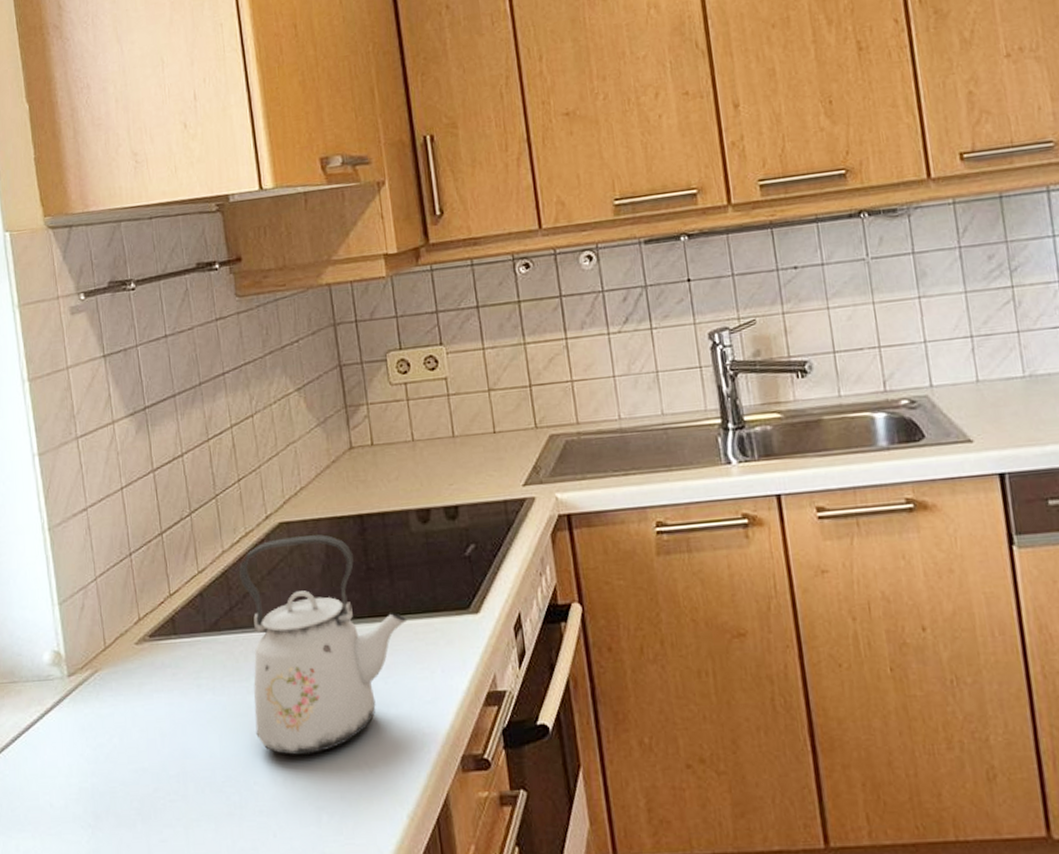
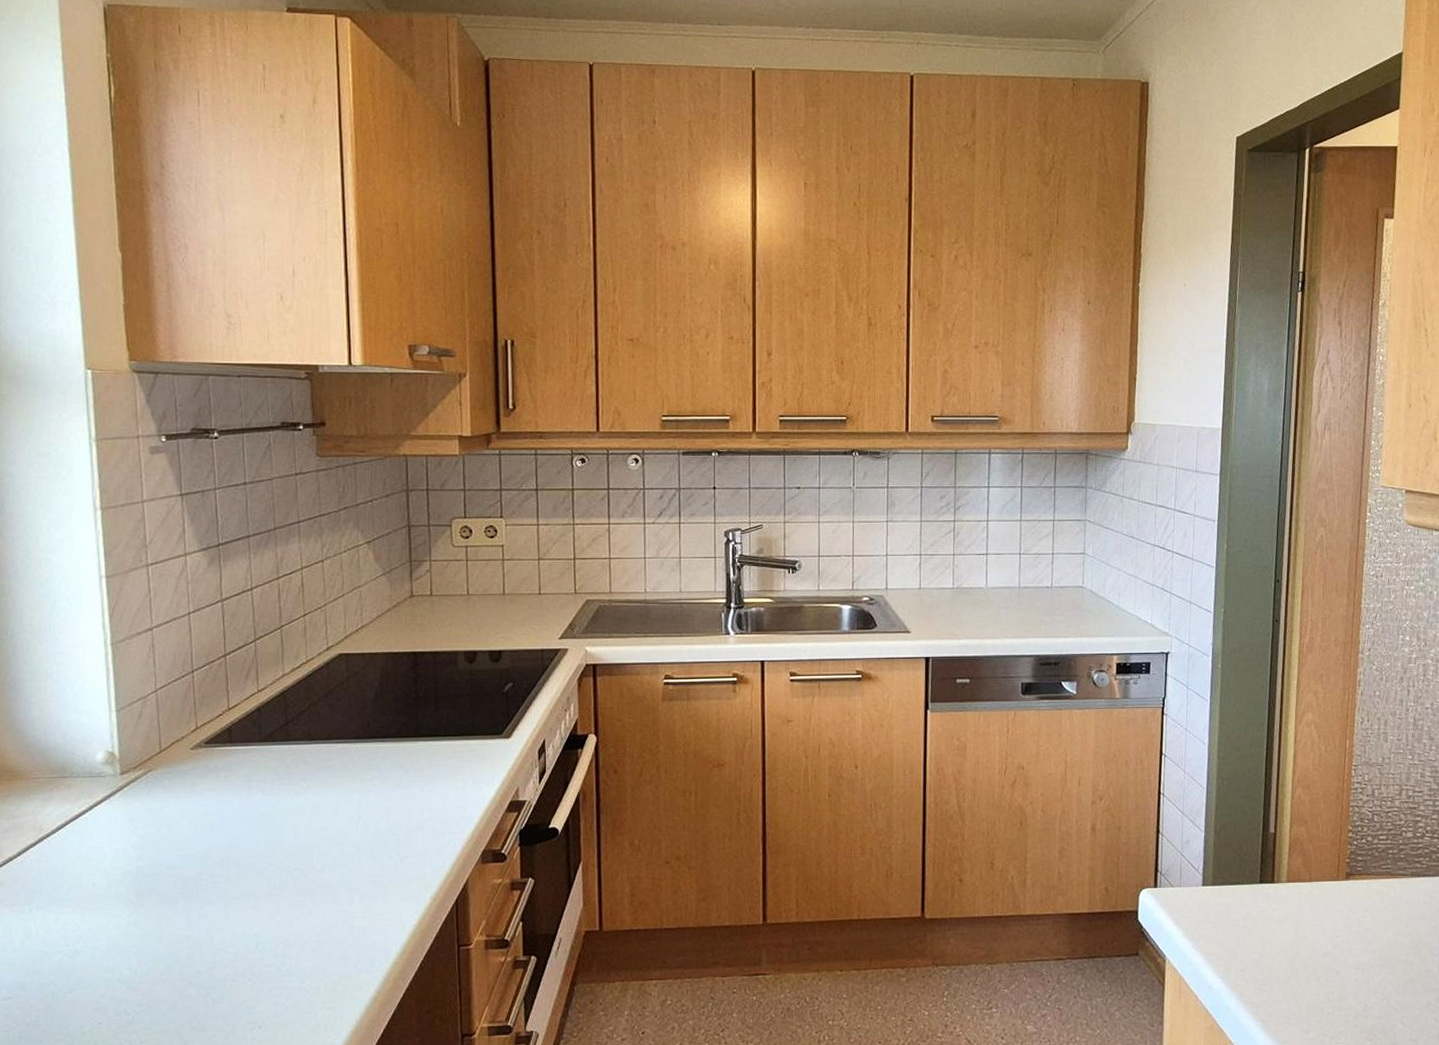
kettle: present [239,534,408,755] -> none [298,666,447,847]

